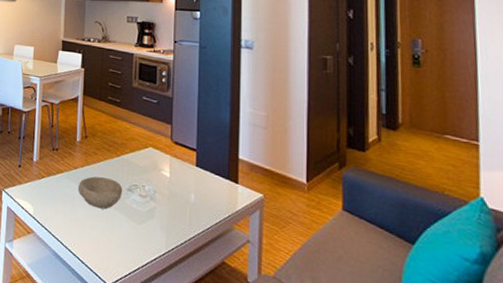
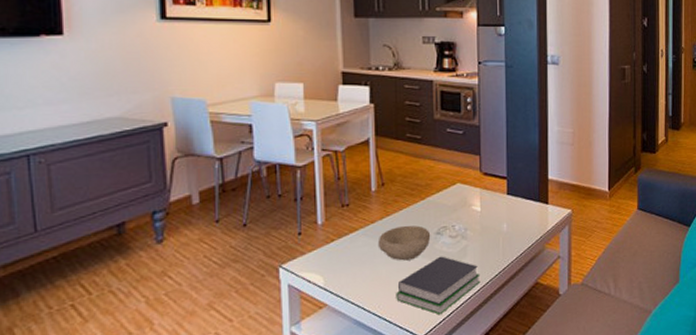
book: none [89,212,166,269] -> present [396,256,481,315]

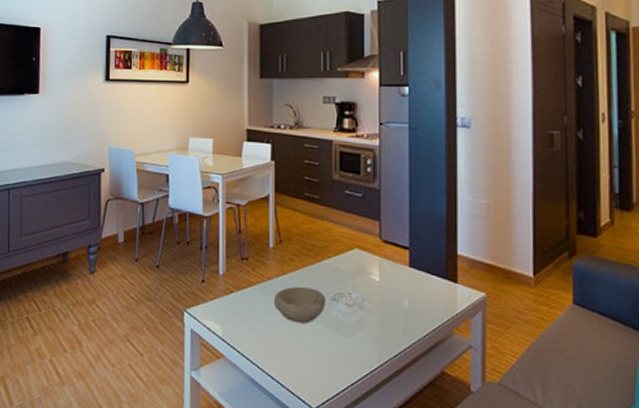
book: present [396,256,481,315] -> none [289,324,378,389]

